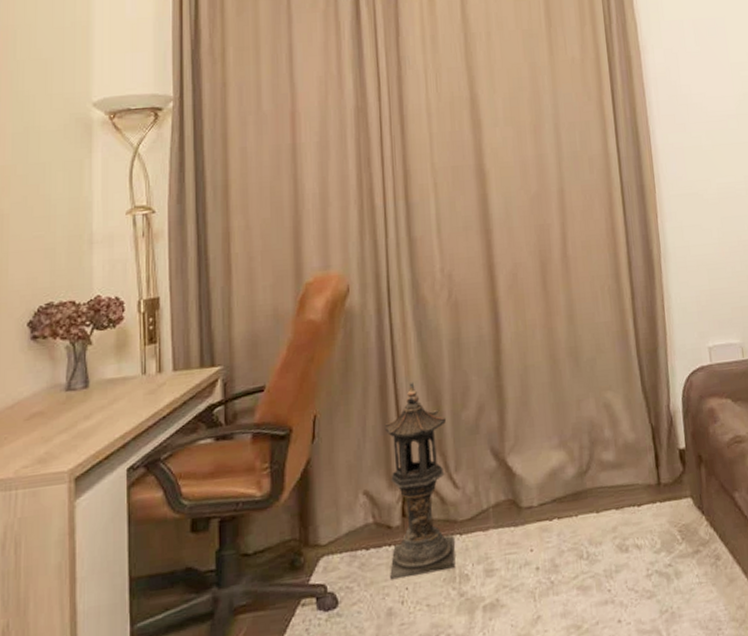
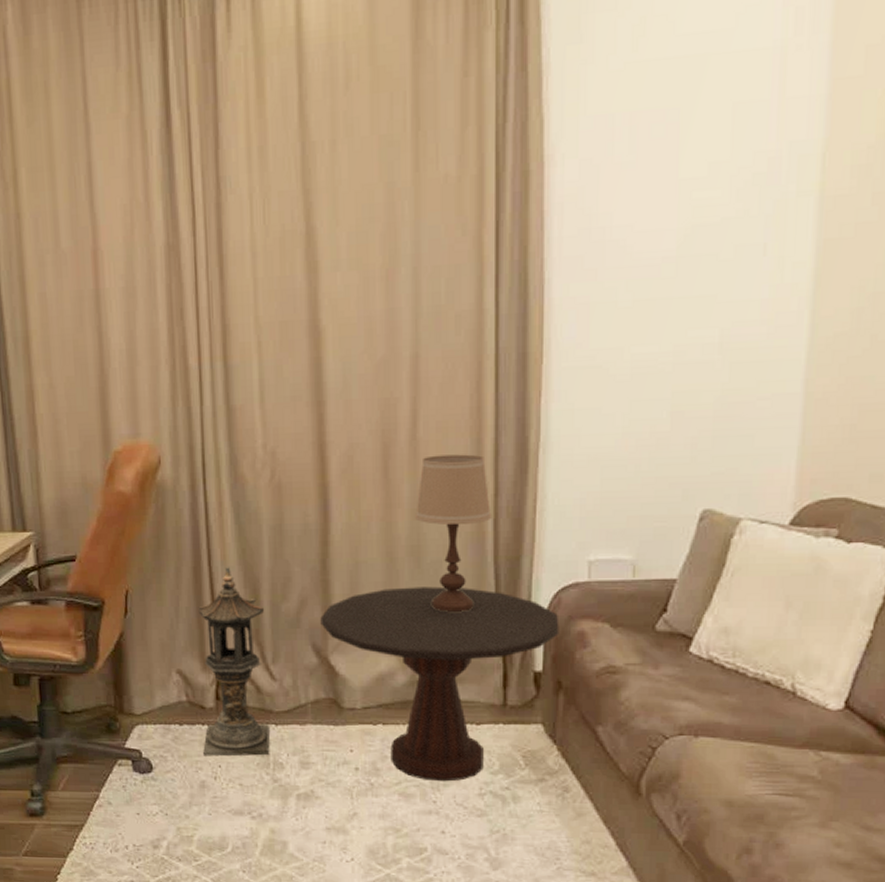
side table: none [497,380,695,570] -> present [320,586,559,782]
table lamp: none [571,266,632,404] -> present [415,454,492,612]

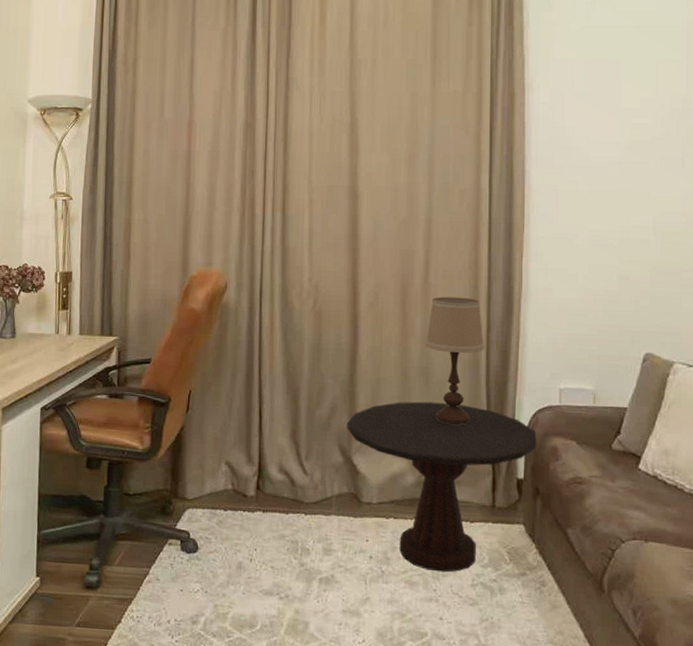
lantern: present [198,567,270,757] -> none [242,376,301,542]

